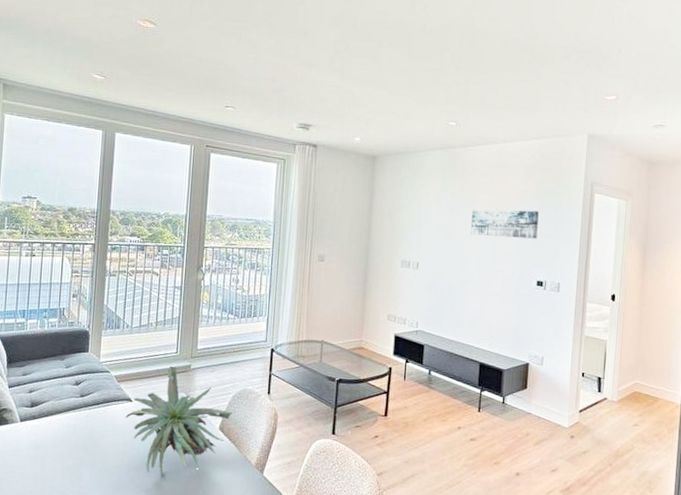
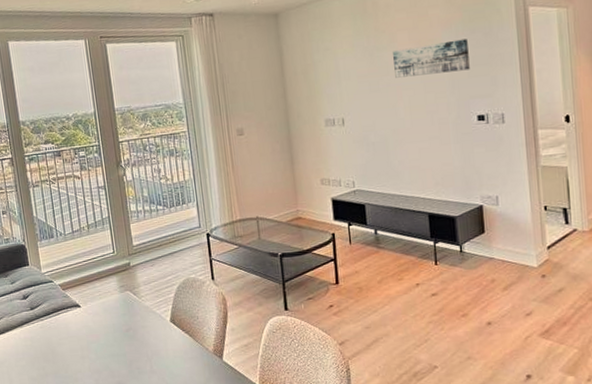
plant: present [125,365,233,476] -> none [77,266,181,375]

